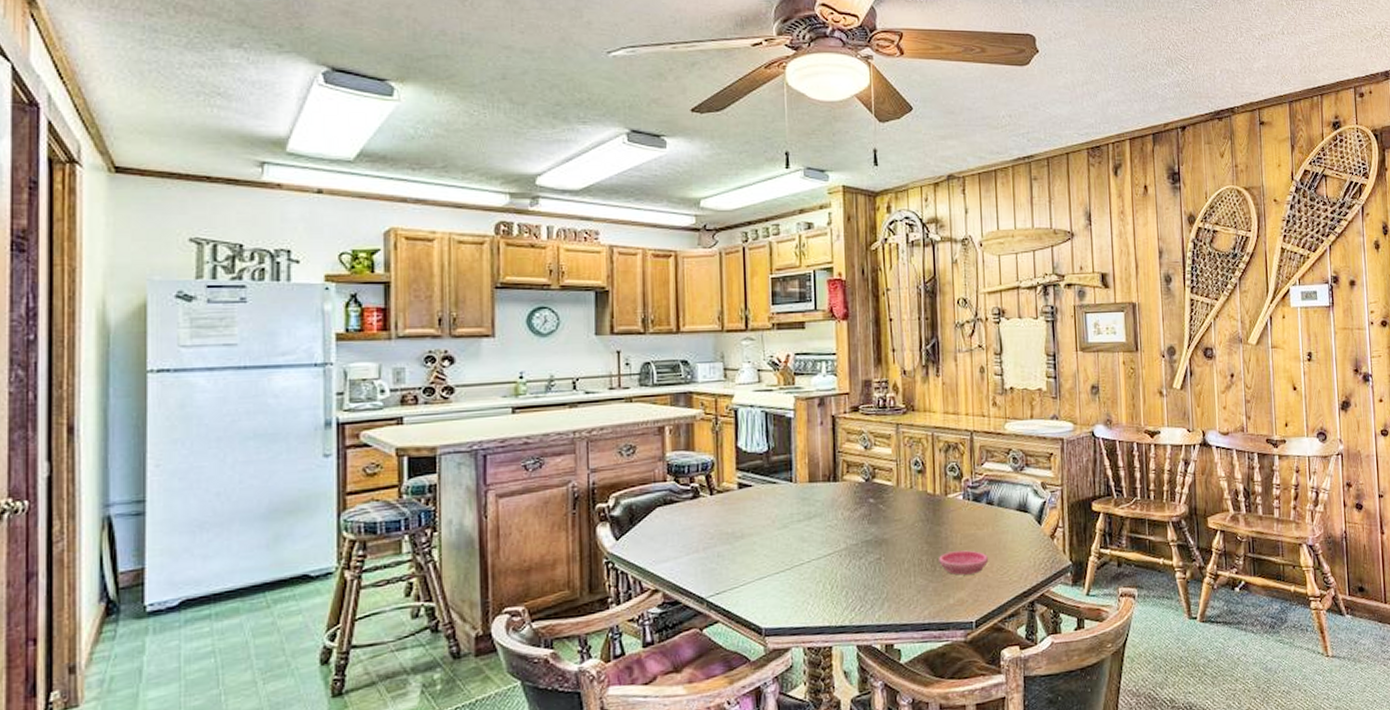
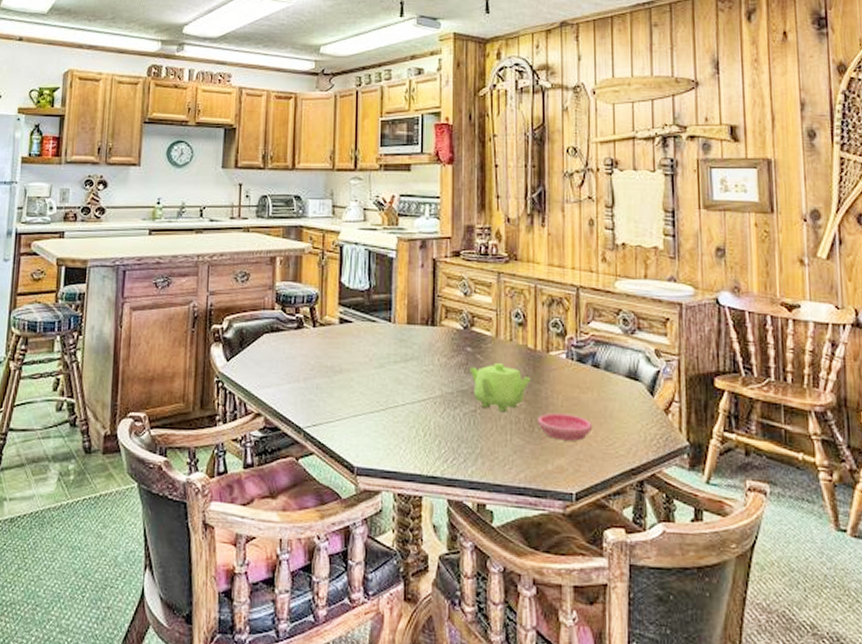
teapot: none [873,509,932,556] -> present [470,362,531,411]

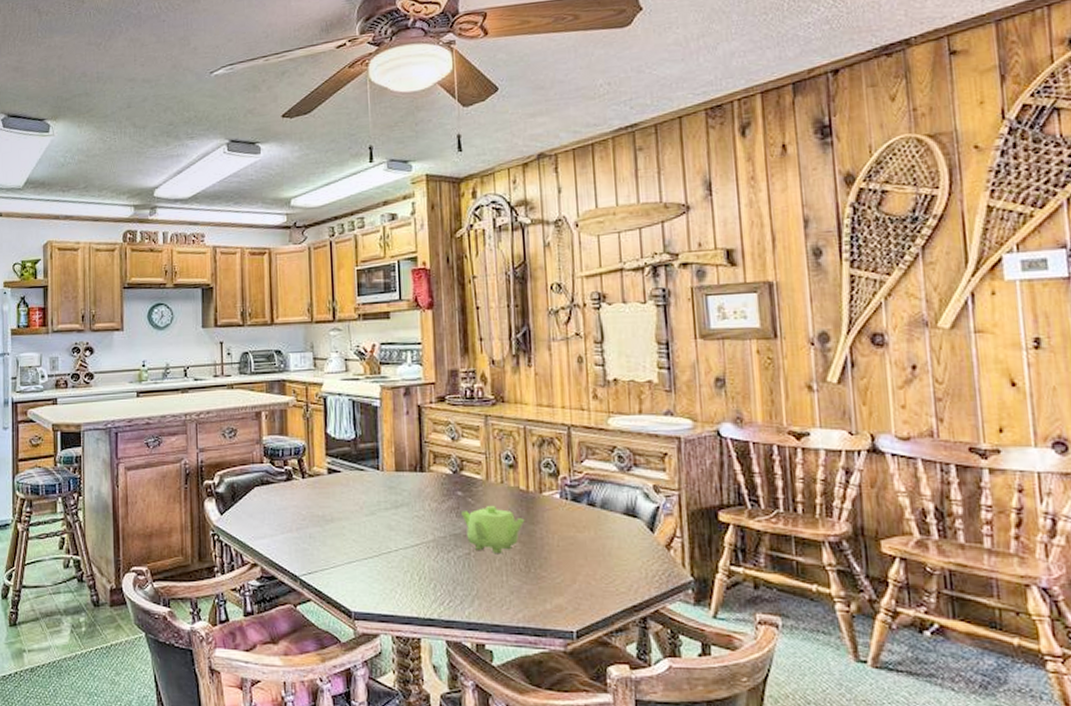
saucer: present [538,413,593,441] -> none [533,553,591,580]

